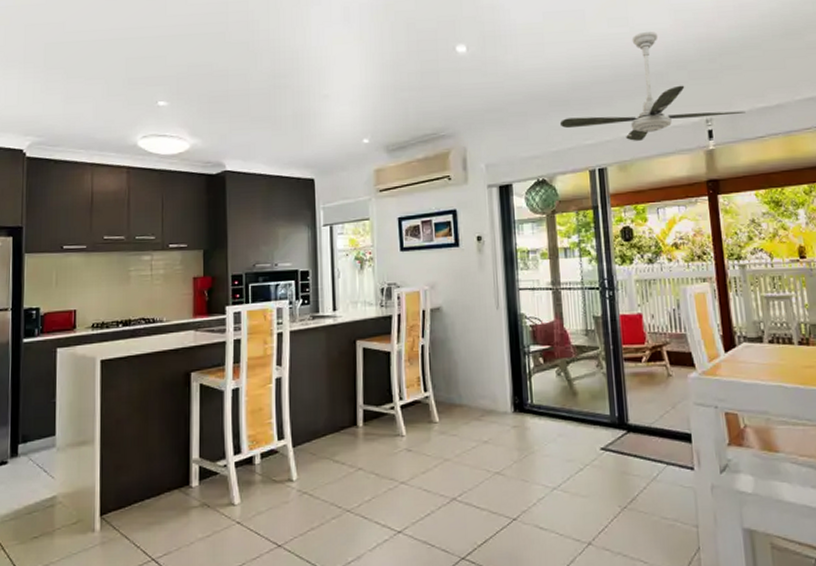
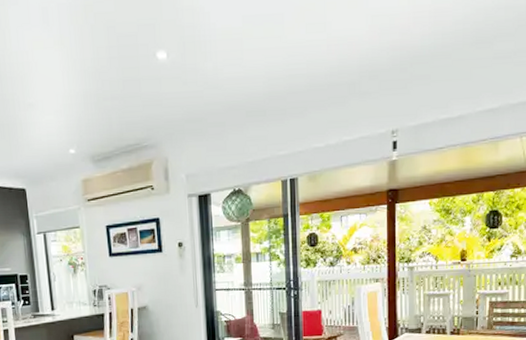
ceiling fan: present [559,32,745,141] -> none [255,39,429,152]

